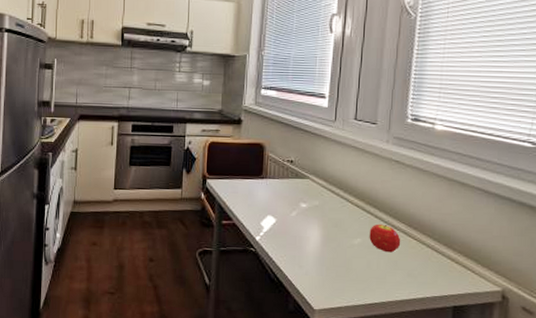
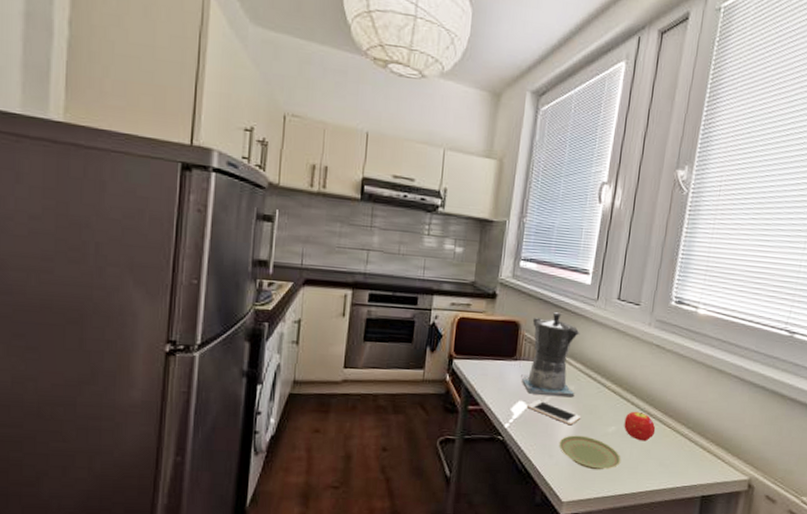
coffee maker: none [269,134,321,212] -> present [522,312,580,398]
cell phone: none [276,214,326,238] -> present [527,400,580,426]
plate: none [307,247,369,280] -> present [558,435,621,470]

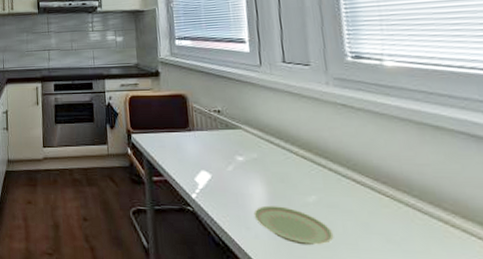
coffee maker: present [522,312,580,398] -> none [198,82,259,166]
cell phone: present [527,400,580,426] -> none [211,169,272,195]
fruit: present [624,411,656,442] -> none [325,178,369,213]

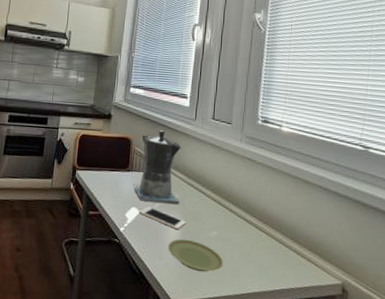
coffee maker: none [198,82,259,166] -> present [134,130,182,205]
cell phone: none [211,169,272,195] -> present [139,206,186,230]

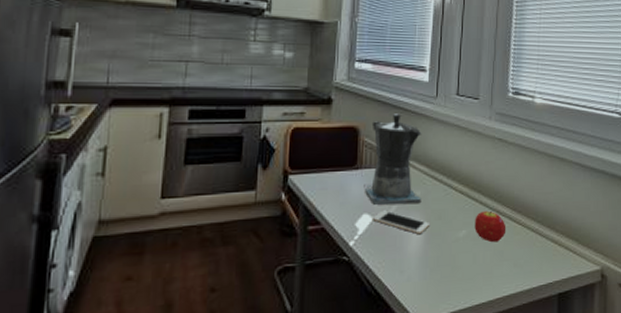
plate: present [167,239,224,272] -> none [409,244,475,281]
fruit: none [224,217,253,246] -> present [474,210,506,243]

